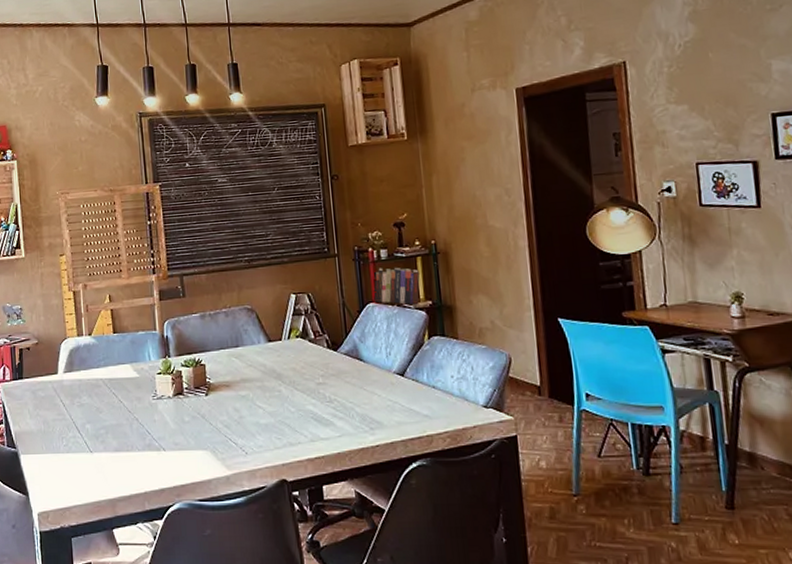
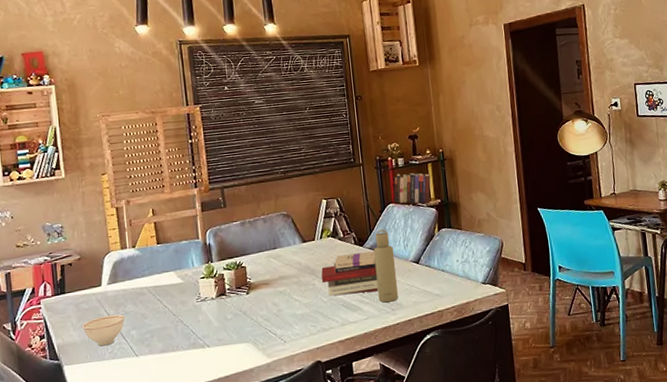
bowl: none [38,405,80,438] -> present [82,314,125,347]
books: none [288,358,355,406] -> present [321,251,379,296]
bottle: none [349,332,378,419] -> present [373,229,398,303]

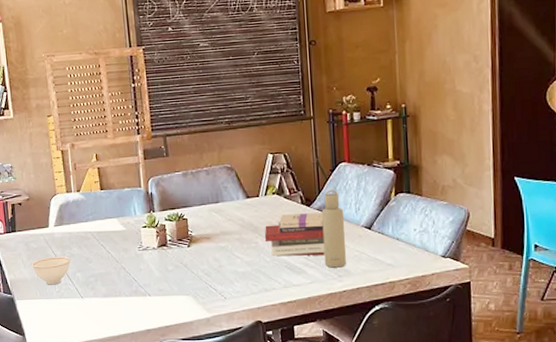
books: present [393,173,431,204] -> none [346,130,389,165]

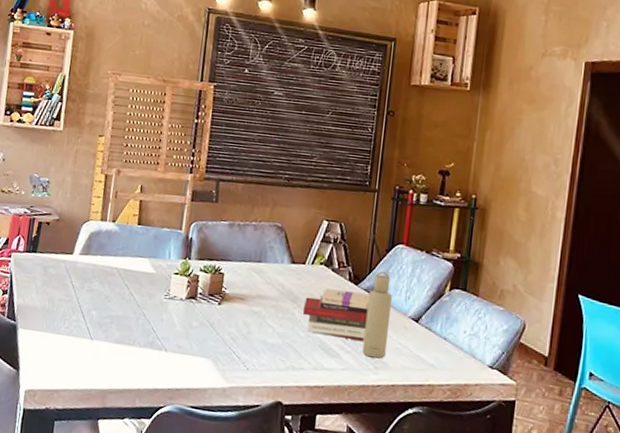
bowl: present [31,255,71,285] -> none [45,286,89,319]

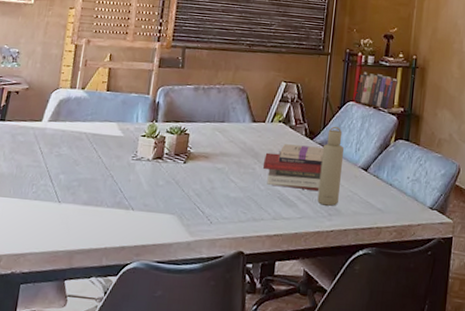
books: none [404,211,454,256] -> present [354,72,398,110]

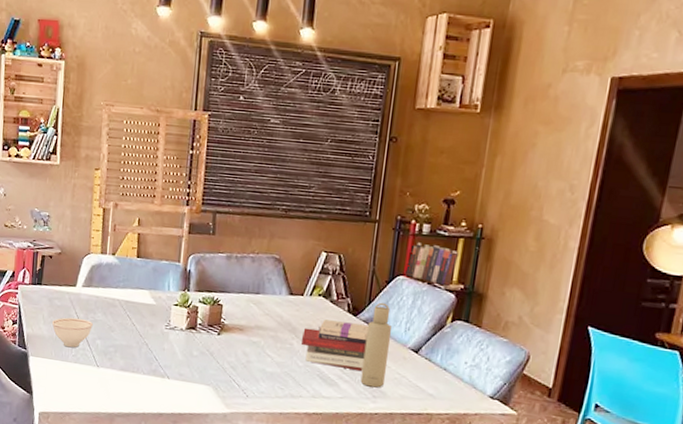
bowl: none [13,153,57,184] -> present [52,317,93,348]

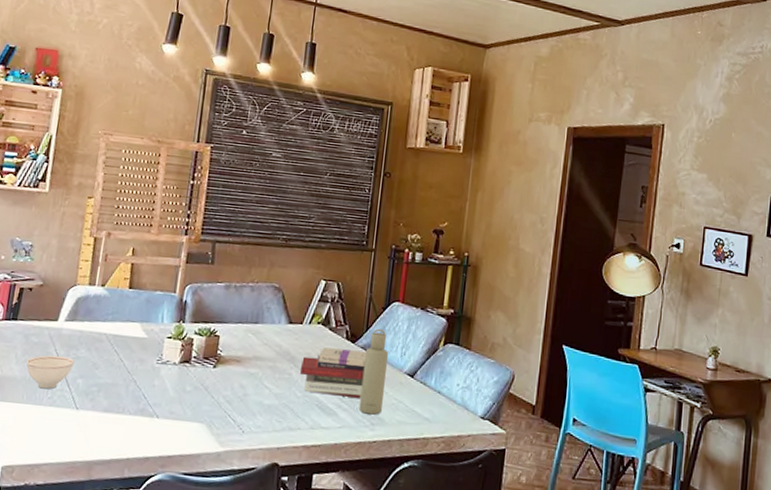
books: present [405,242,458,287] -> none [400,270,448,312]

